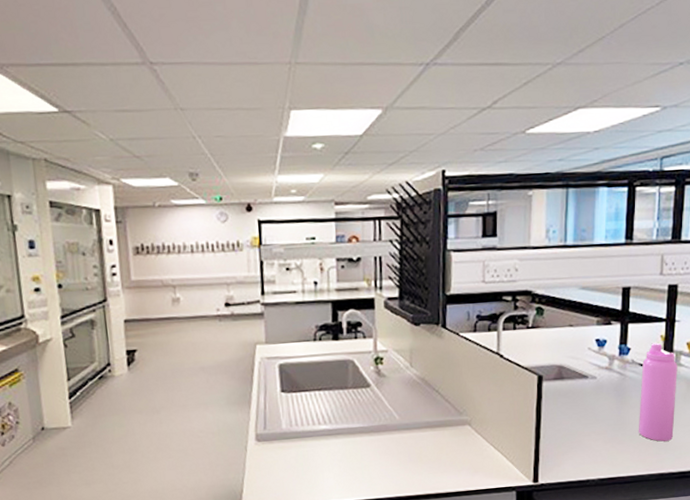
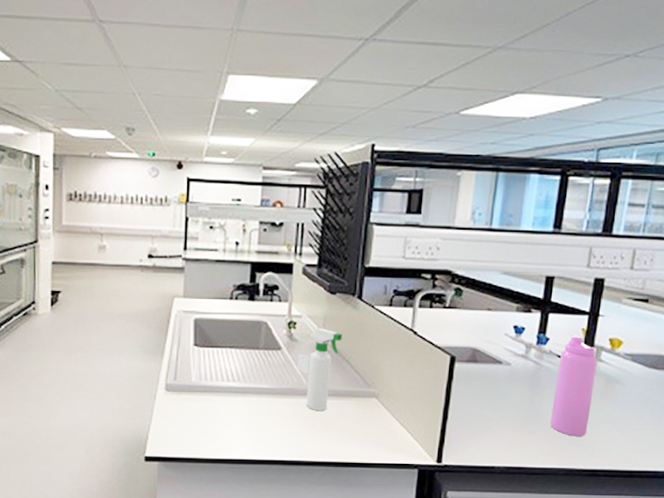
spray bottle: none [388,360,430,444] -> present [298,328,342,410]

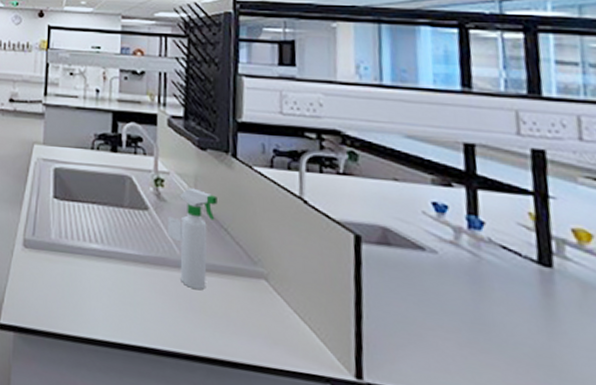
water bottle: present [550,335,598,437] -> none [504,220,570,367]

